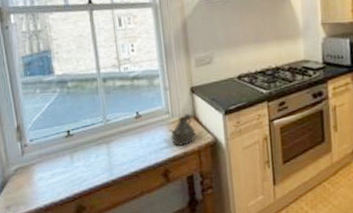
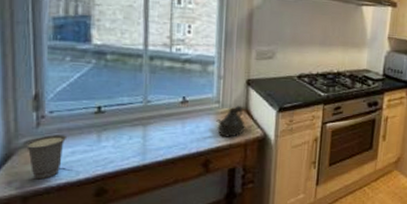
cup: none [14,160,47,202] -> present [23,134,68,180]

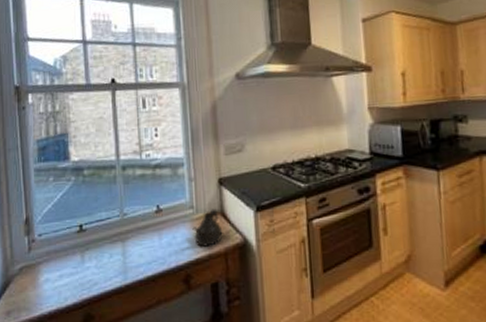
cup: present [23,134,68,180] -> none [18,258,55,308]

